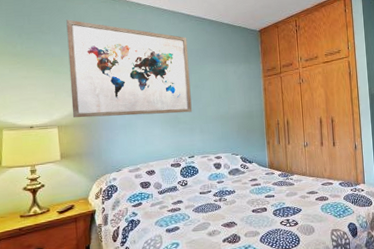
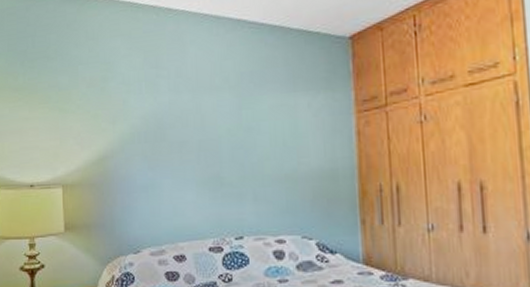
wall art: present [66,19,192,118] -> none [76,38,242,175]

